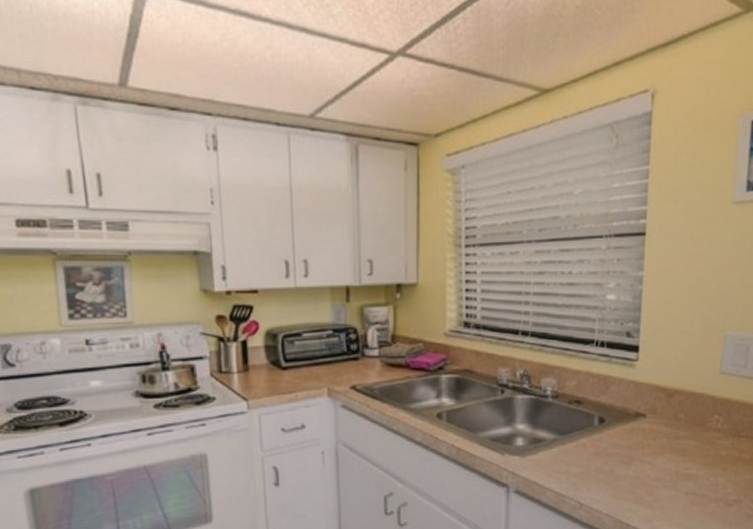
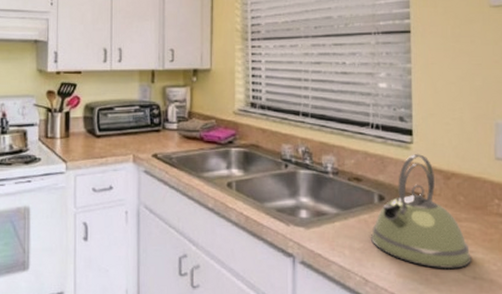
kettle: none [589,372,686,488] -> present [371,154,471,270]

